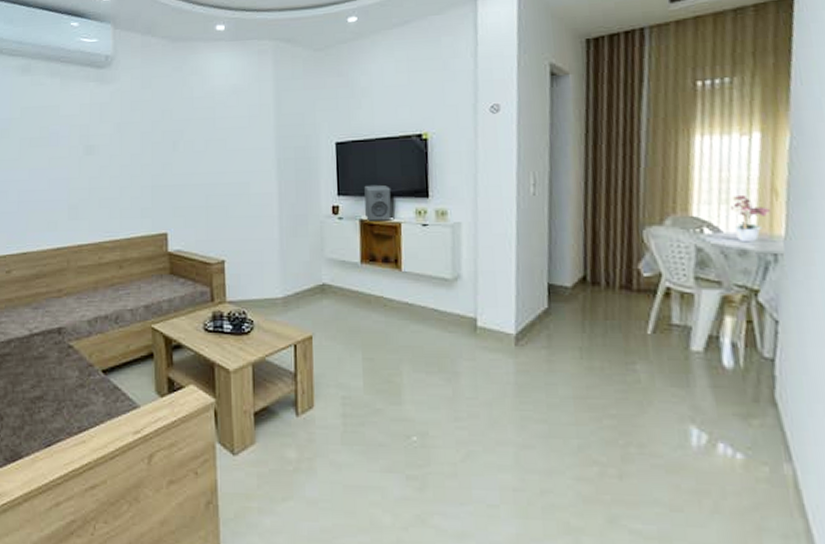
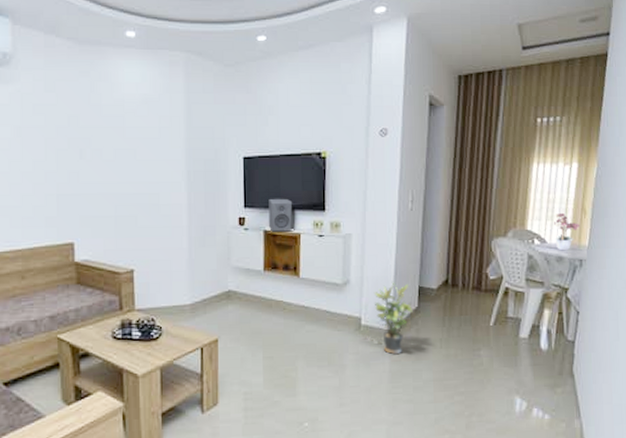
potted plant: none [490,276,542,362] -> present [373,281,413,354]

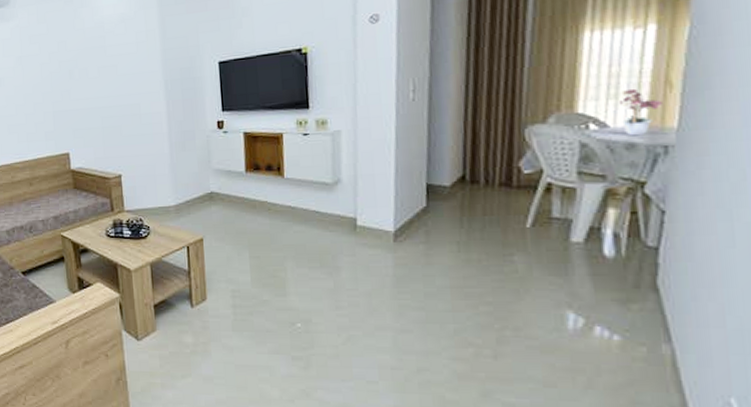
speaker: present [268,198,293,232] -> none [247,98,274,133]
potted plant: present [373,281,413,354] -> none [370,178,420,257]

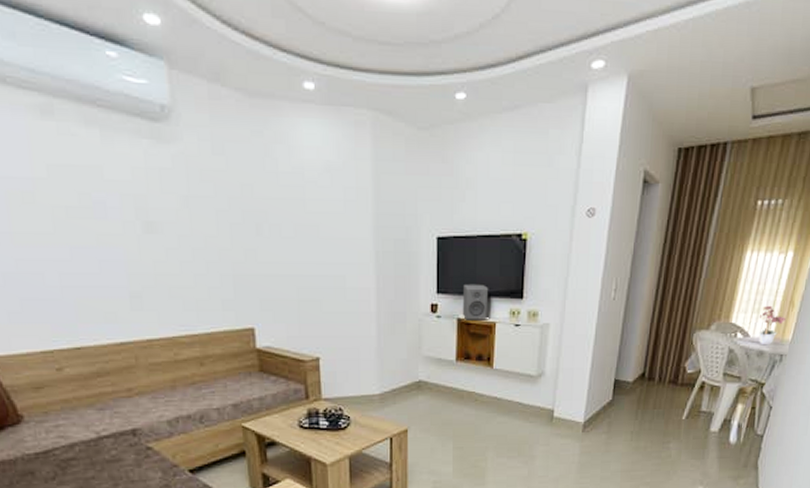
speaker: none [247,98,274,133] -> present [462,283,489,320]

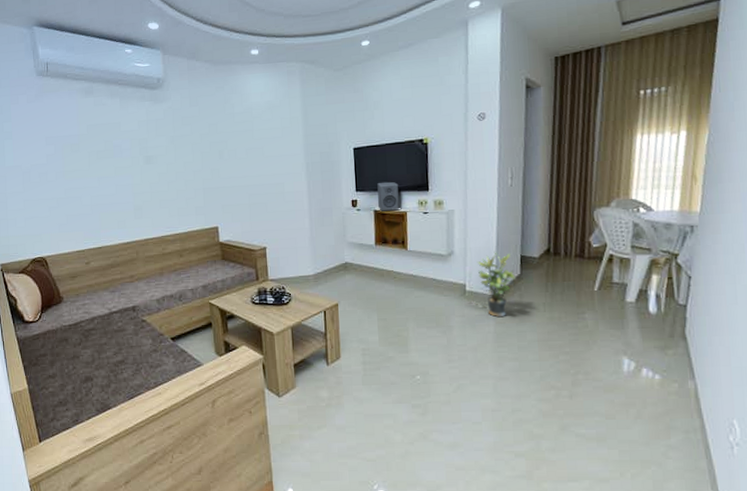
potted plant: none [568,373,607,446] -> present [476,251,515,317]
flower arrangement: present [758,305,786,345] -> none [661,180,690,218]

